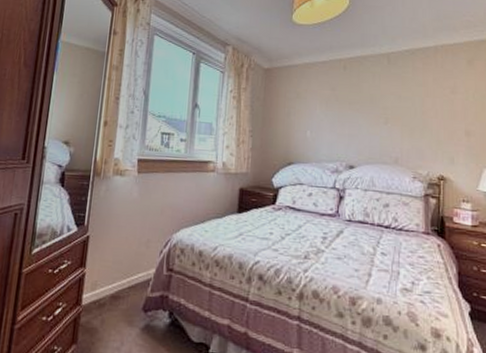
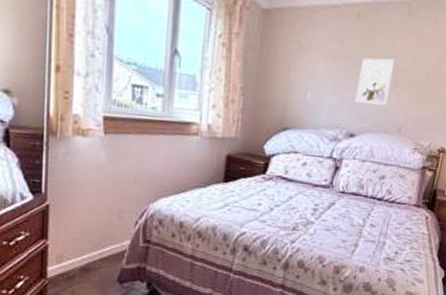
wall art: none [350,99,382,140] -> present [355,58,394,106]

